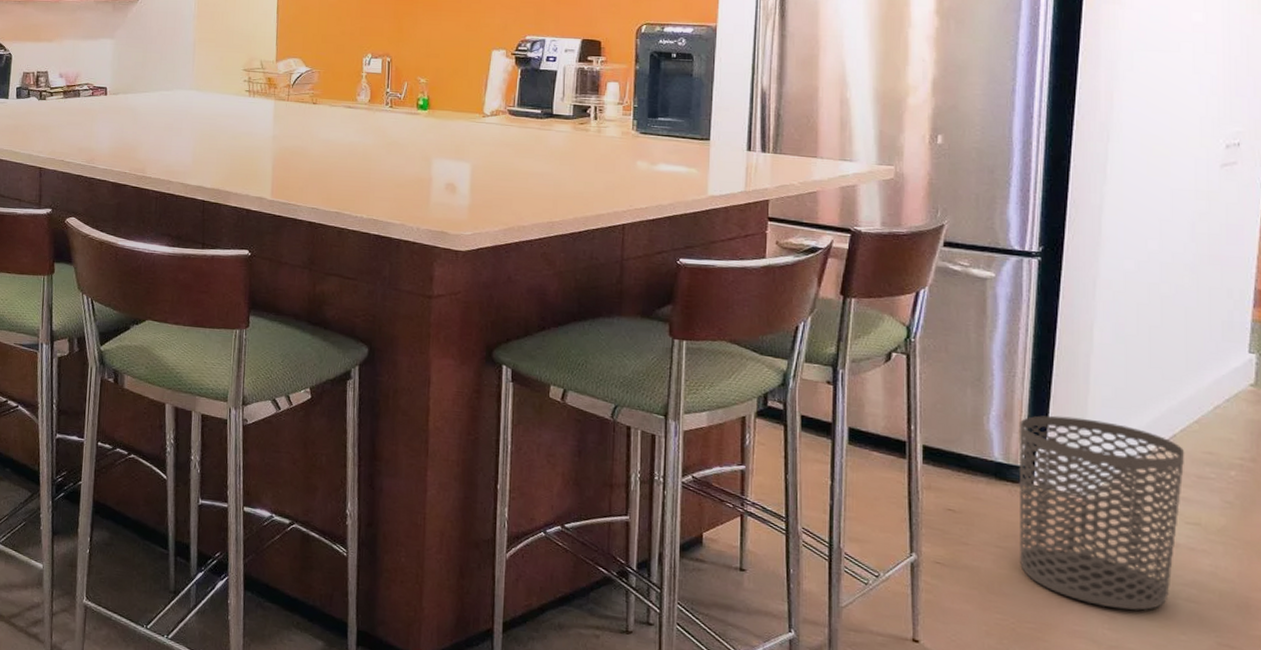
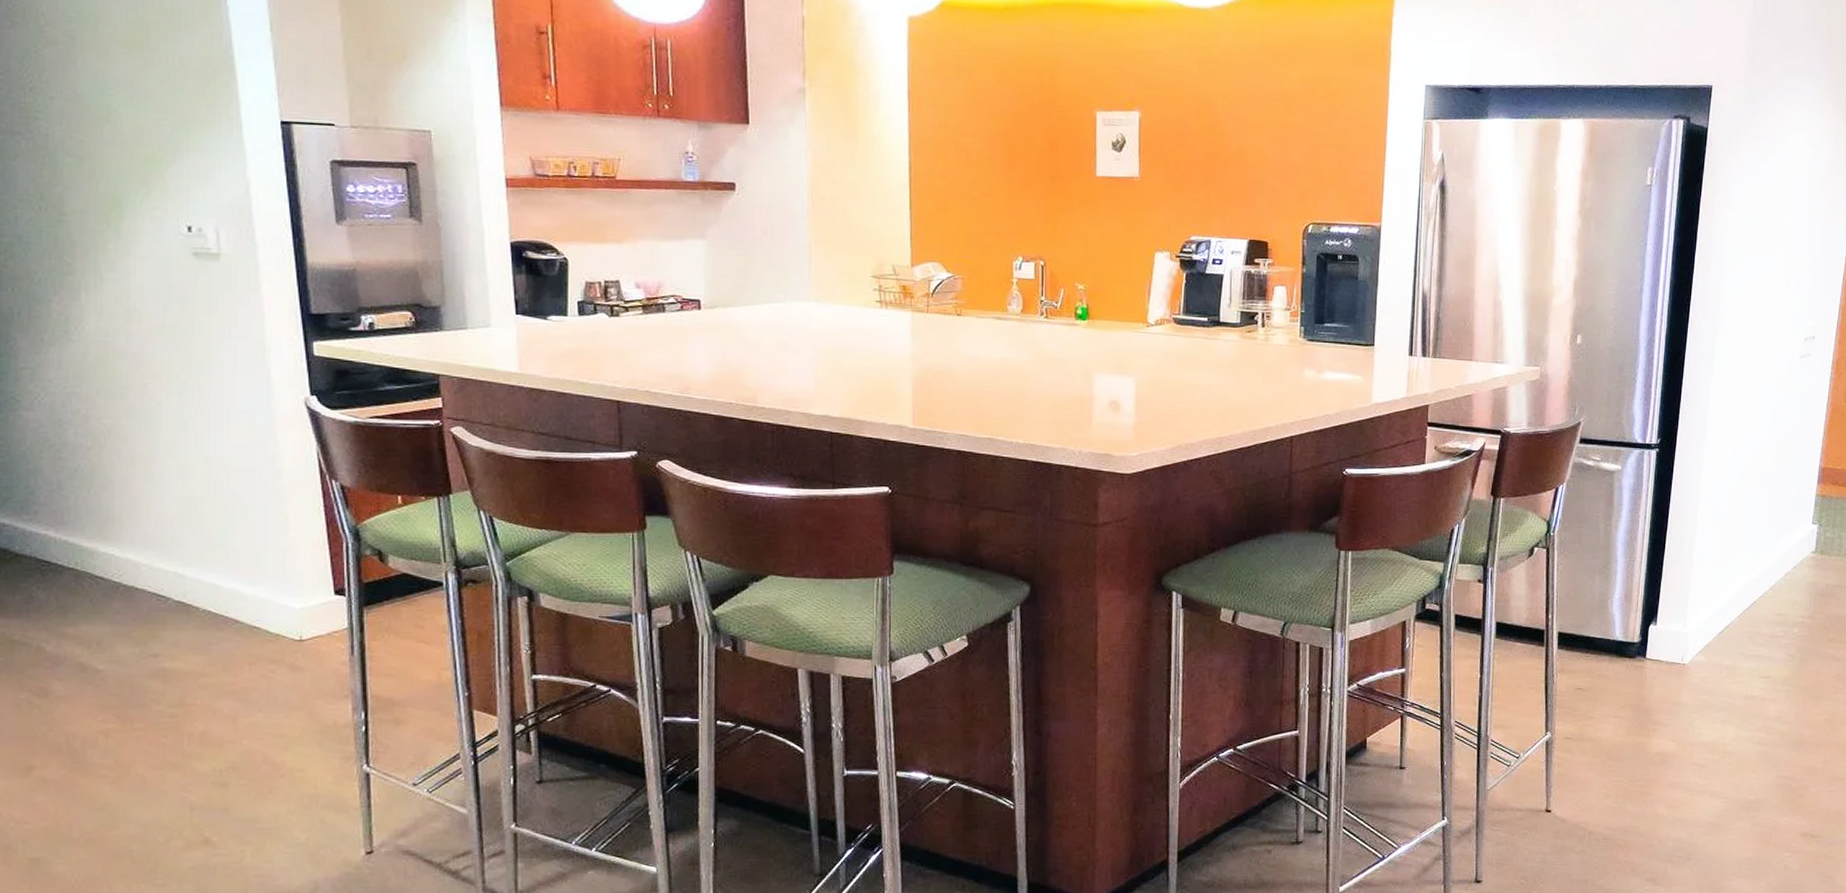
waste bin: present [1020,415,1185,611] -> none [1633,593,1762,759]

